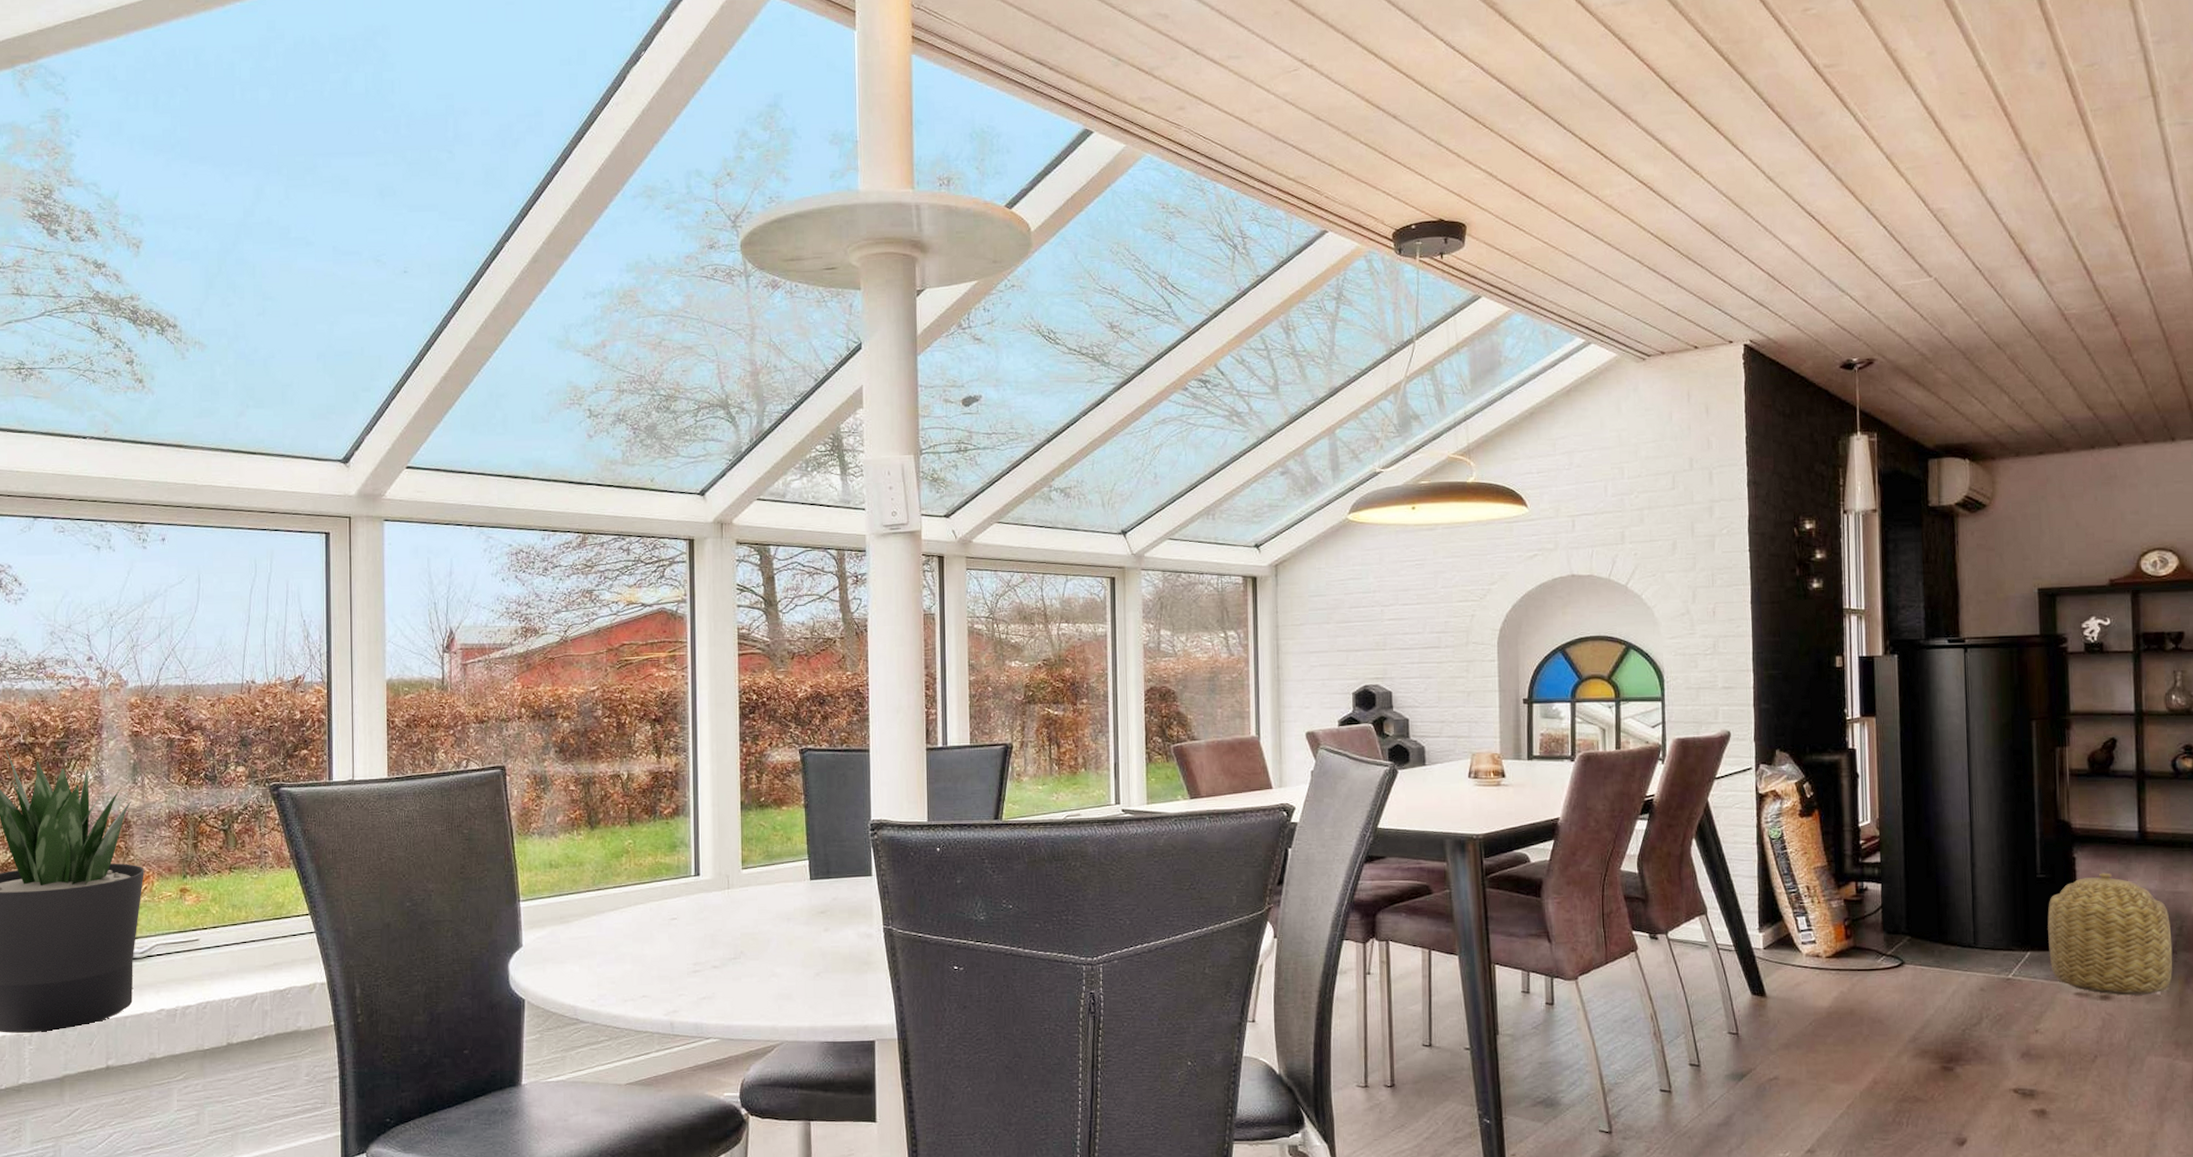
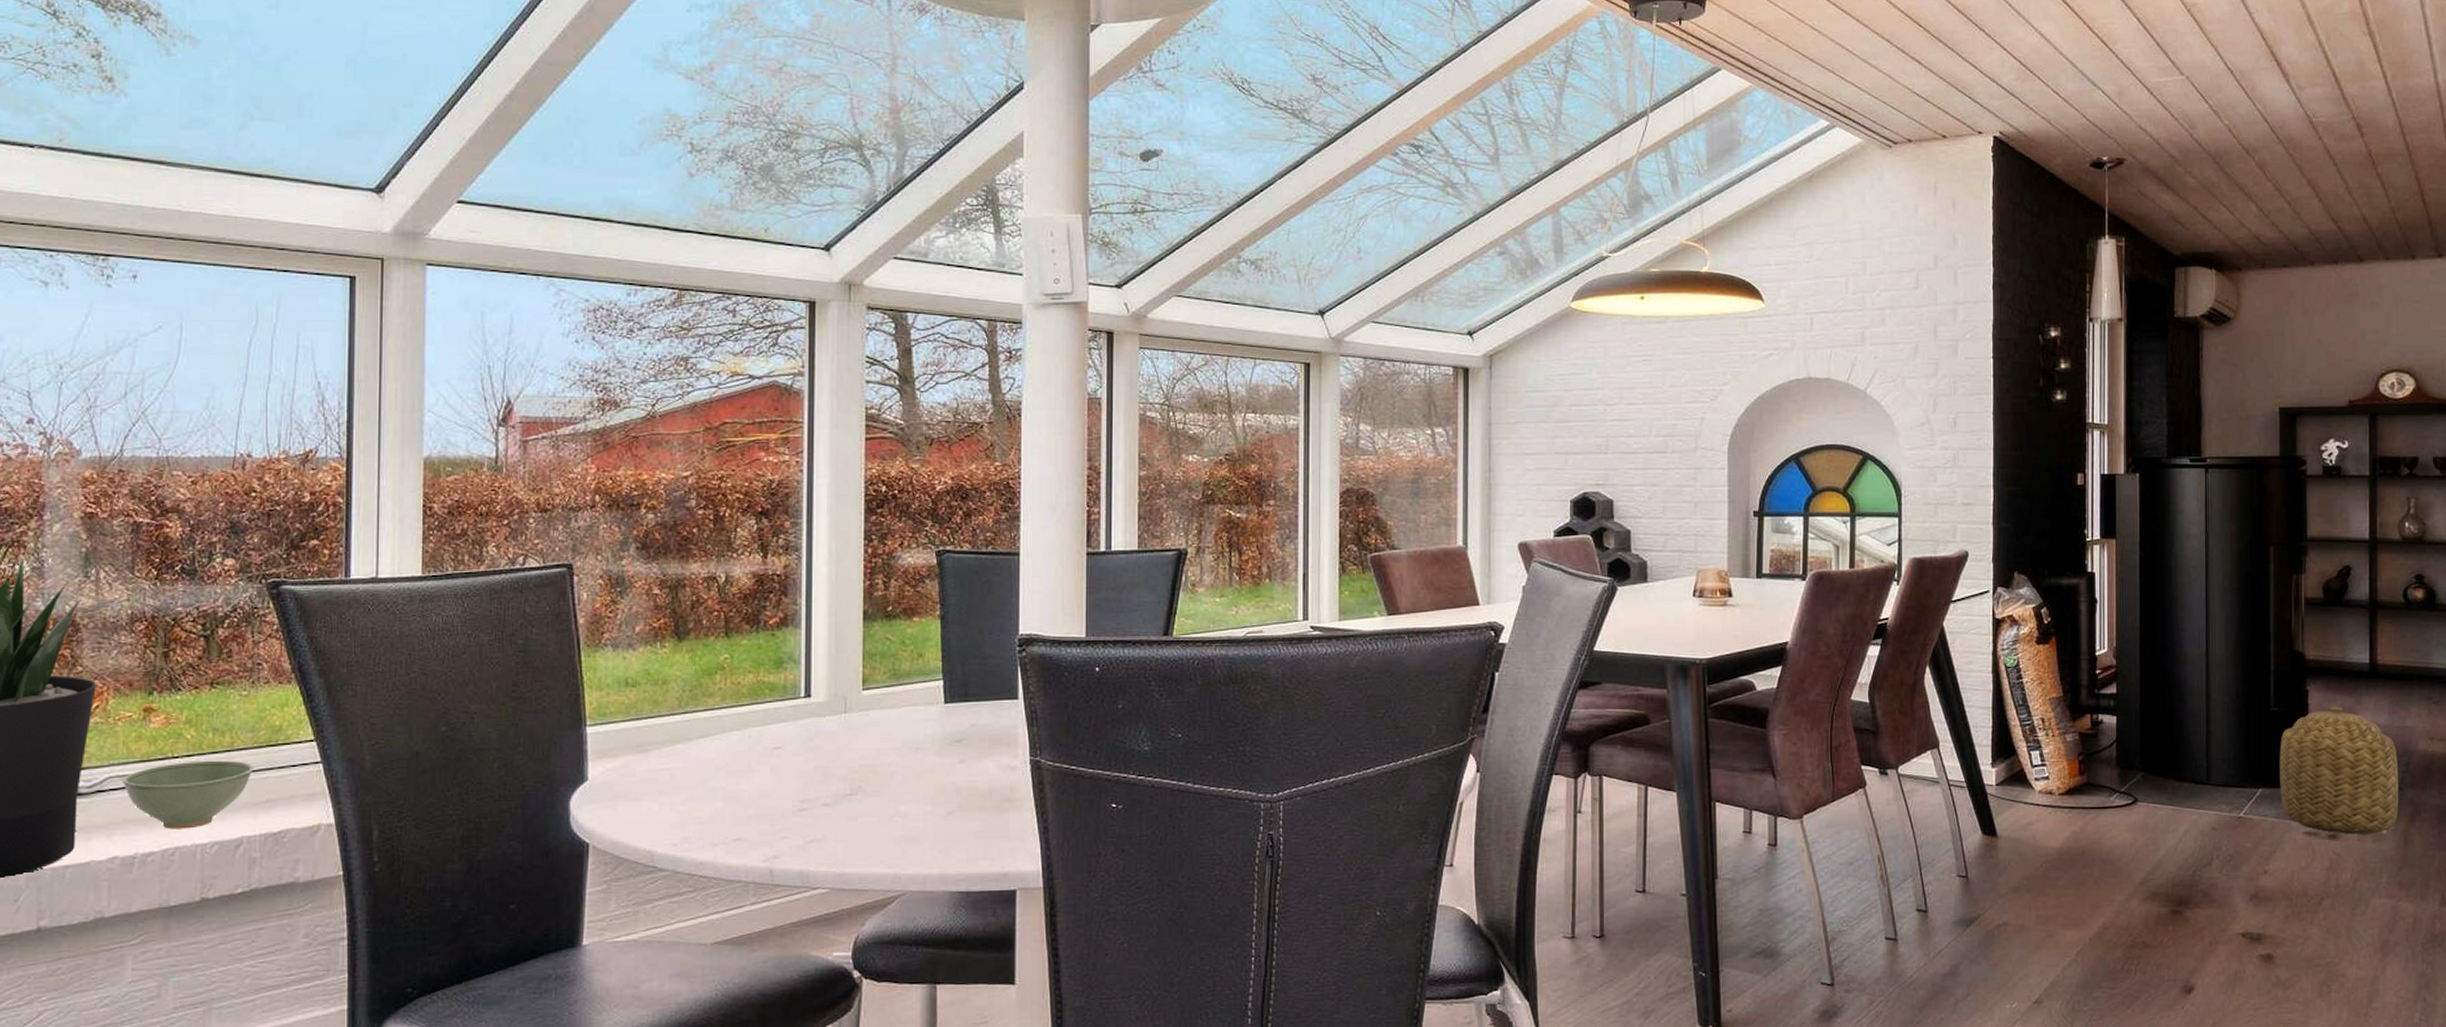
bowl: none [165,931,264,987] -> present [122,760,254,829]

